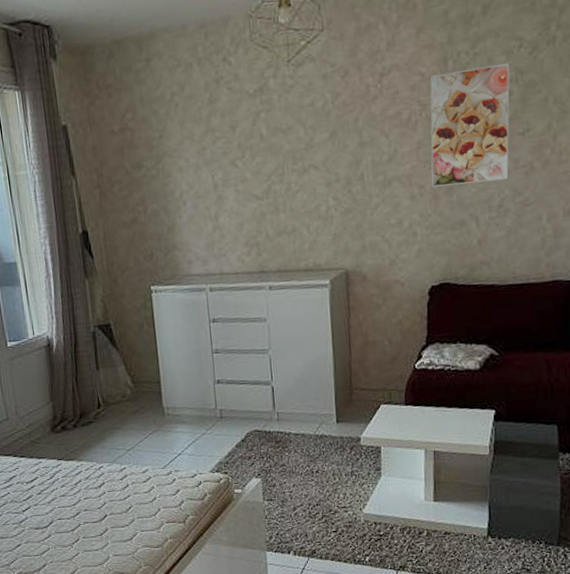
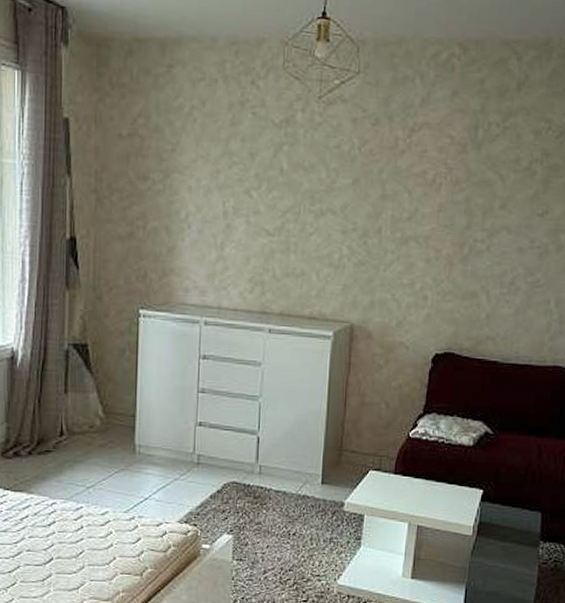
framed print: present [430,62,510,187] -> none [447,140,537,257]

